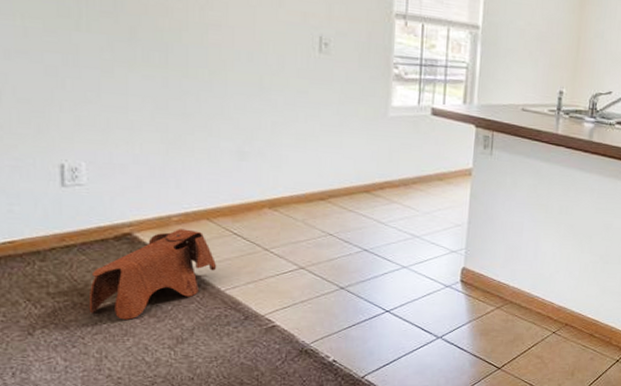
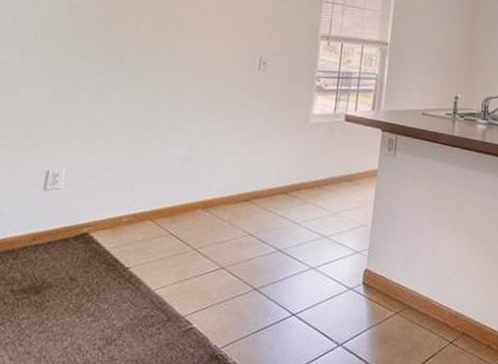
toy elephant: present [88,229,217,320] -> none [41,229,152,319]

